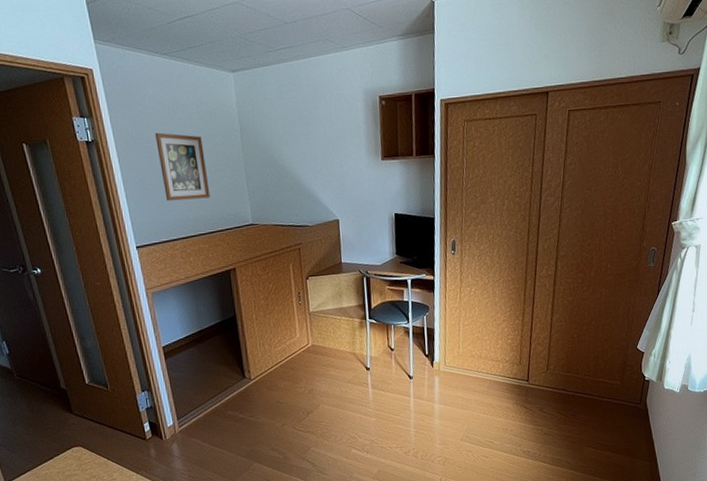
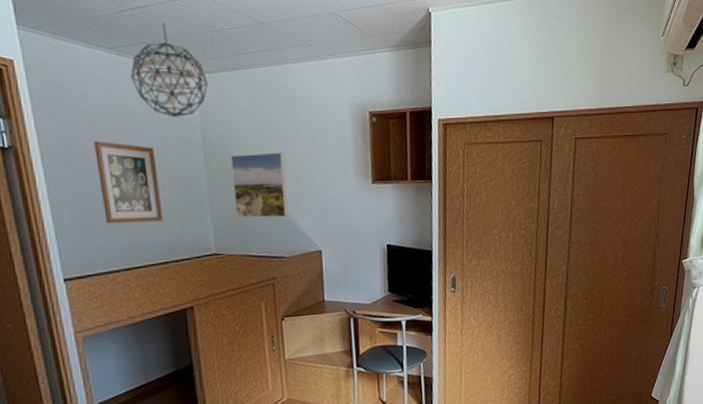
pendant light: none [181,28,244,110] -> present [130,22,208,118]
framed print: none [262,135,311,193] -> present [230,152,288,218]

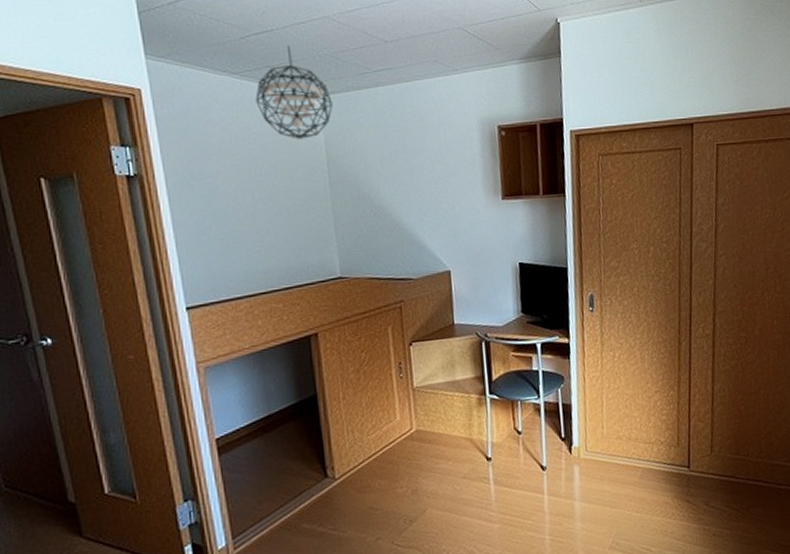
wall art: present [94,140,164,224] -> none [218,165,288,250]
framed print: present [230,152,288,218] -> none [355,170,415,239]

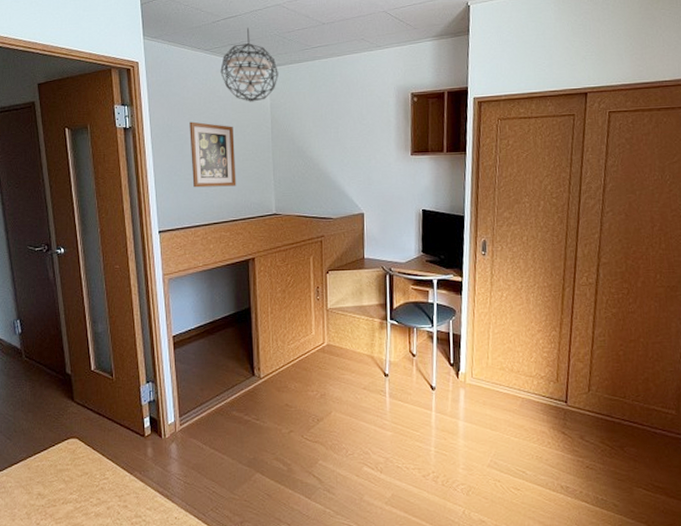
wall art: none [218,165,288,250] -> present [189,121,237,188]

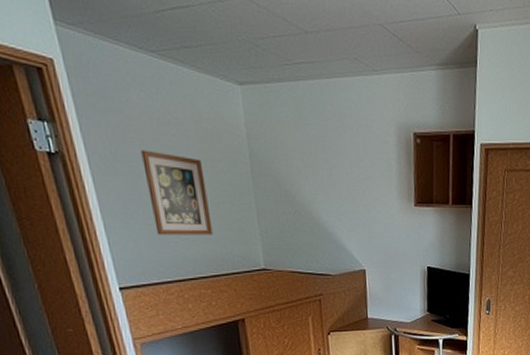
pendant light: present [220,27,278,102] -> none [174,25,254,129]

